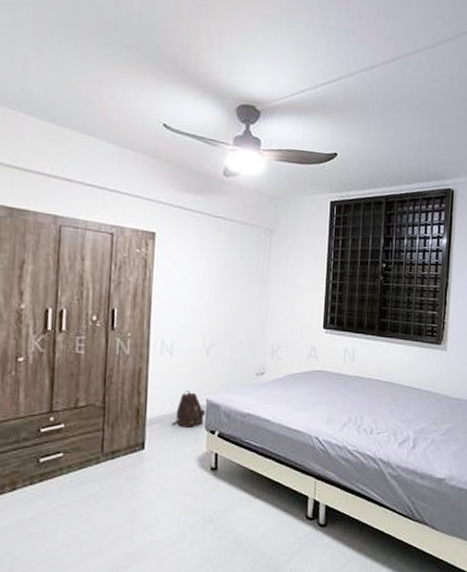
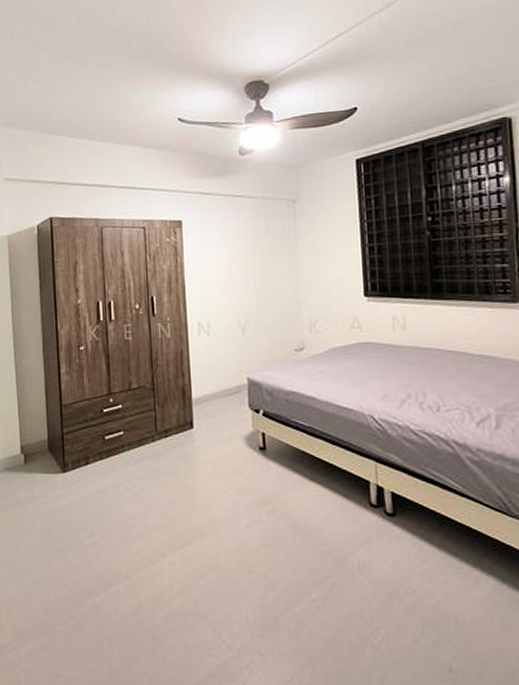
backpack: present [172,390,206,427] -> none [217,370,248,407]

